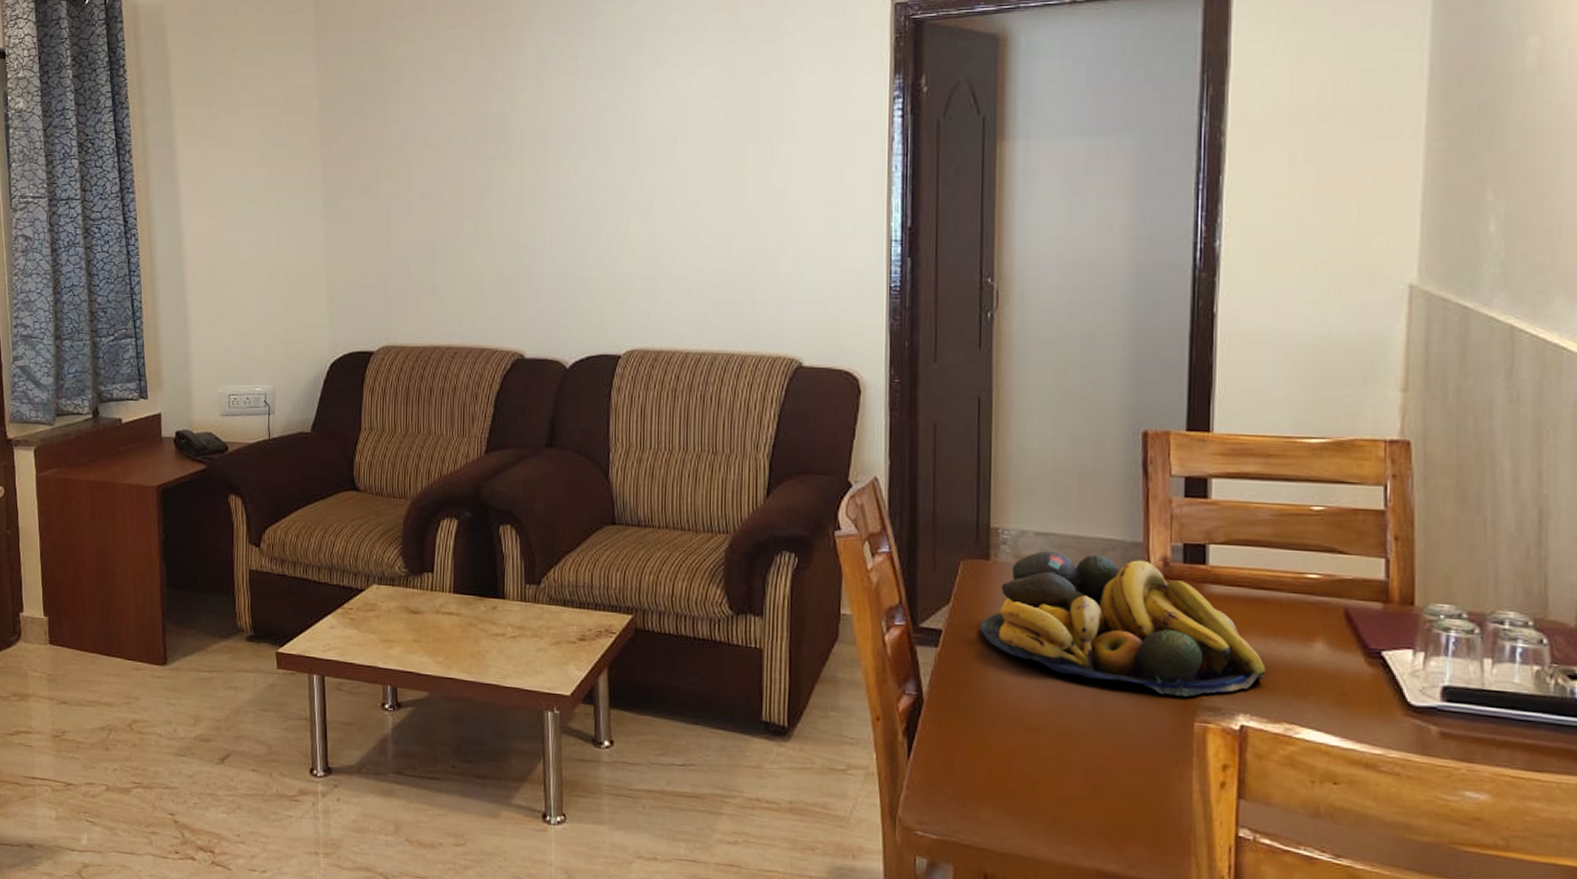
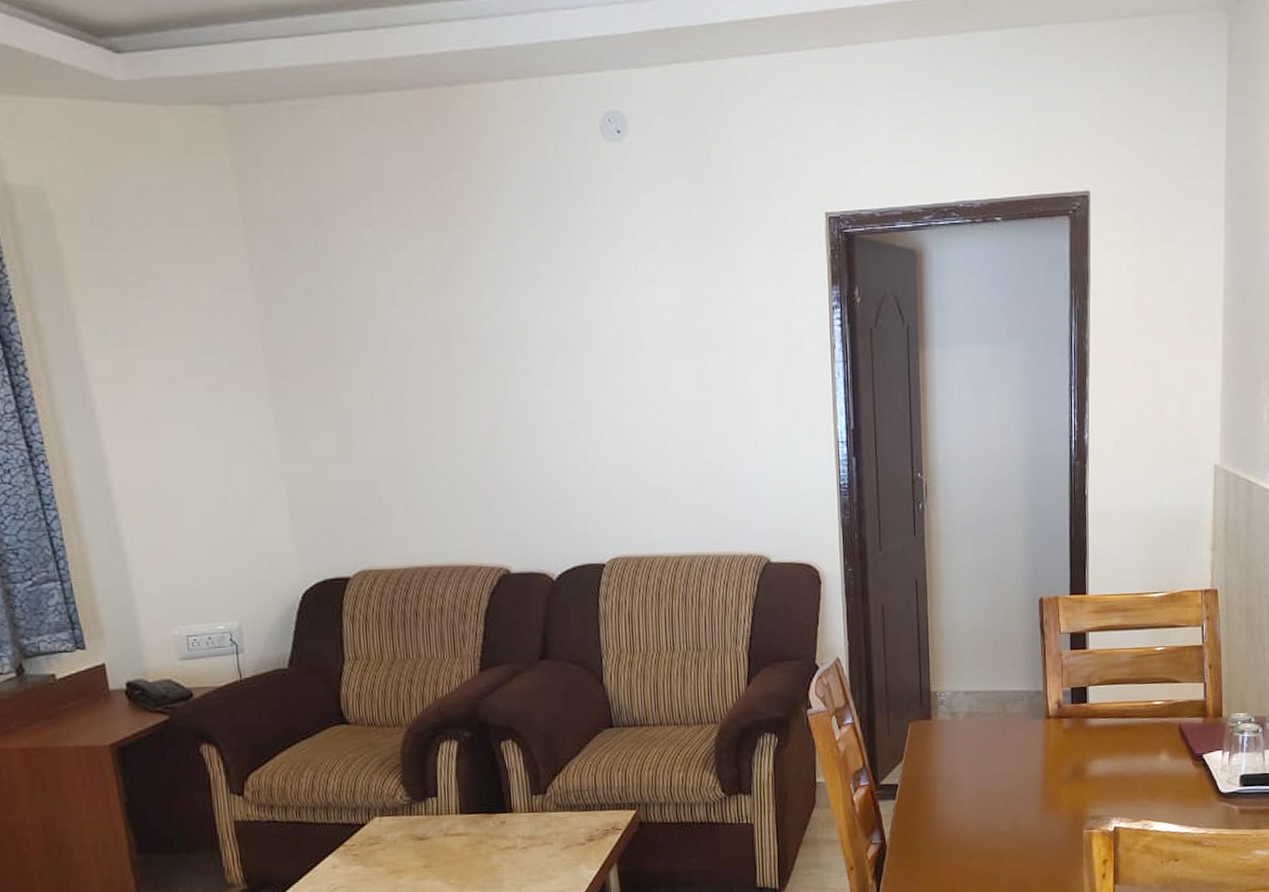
fruit bowl: present [980,551,1266,697] -> none [927,704,1130,812]

